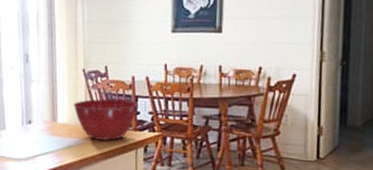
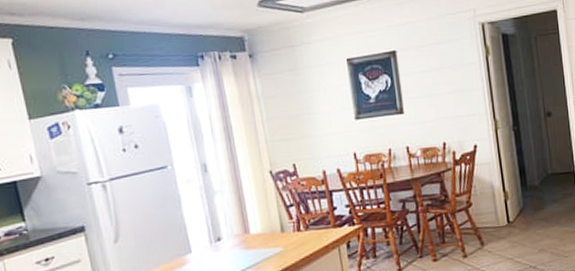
mixing bowl: present [73,98,138,141] -> none [265,196,334,245]

